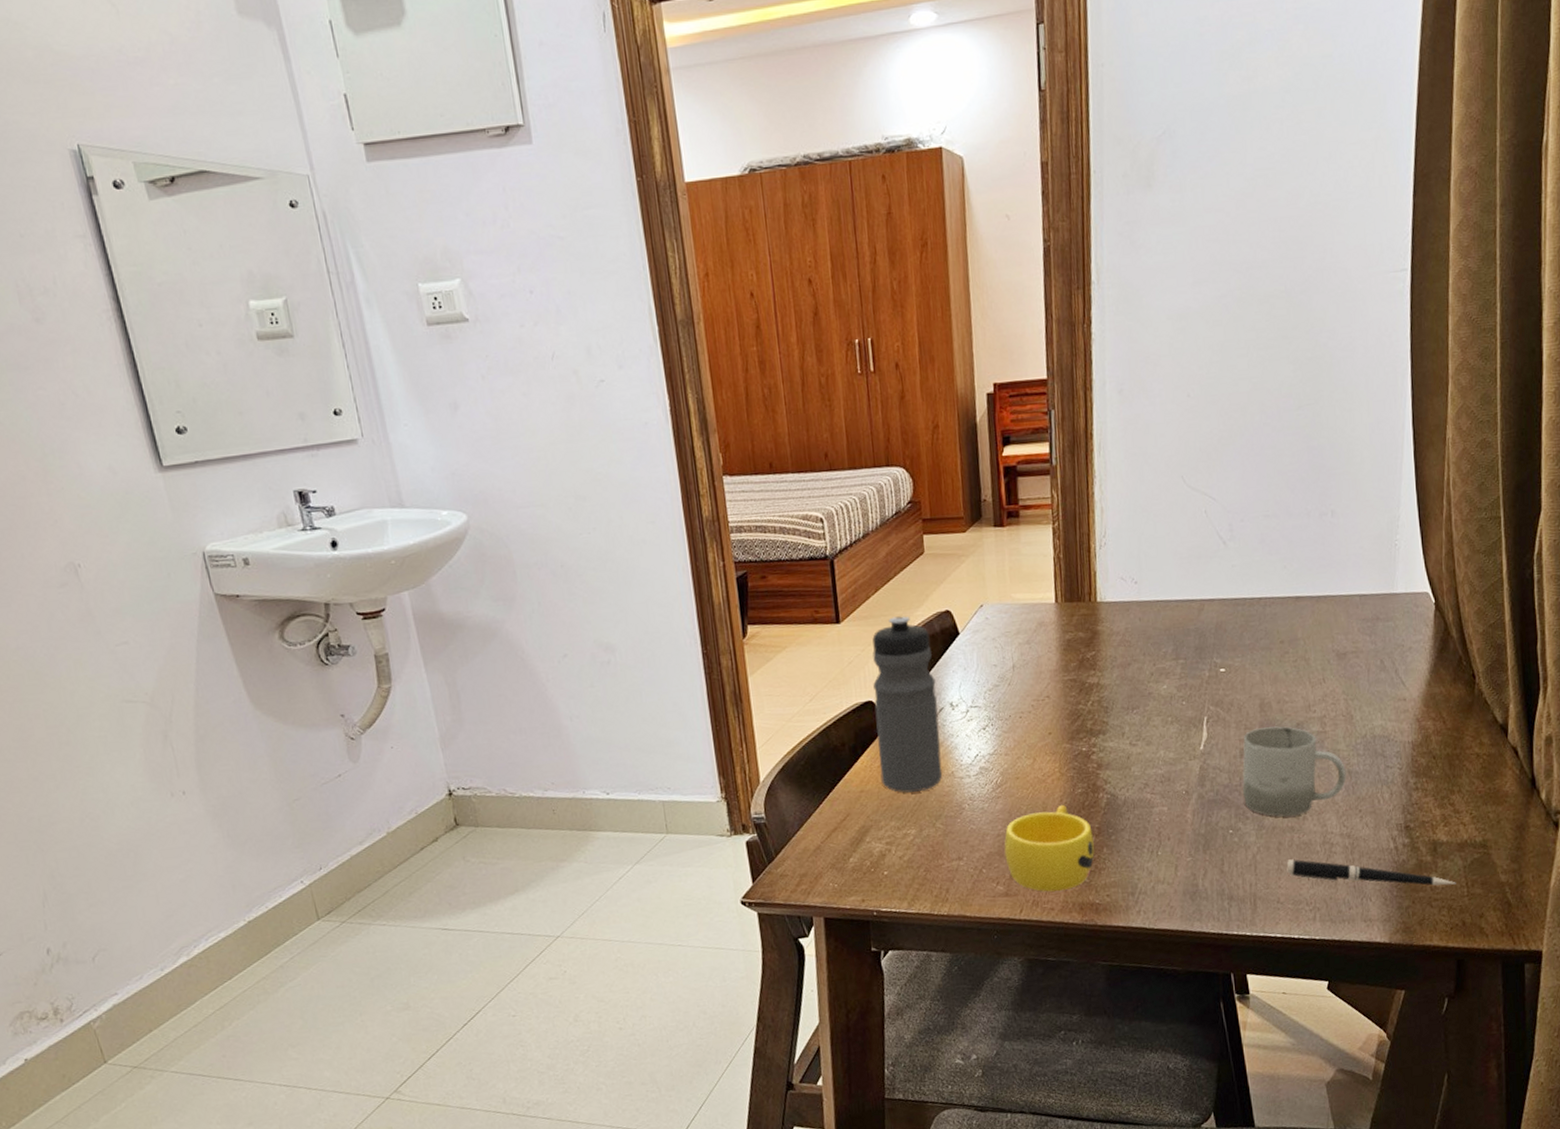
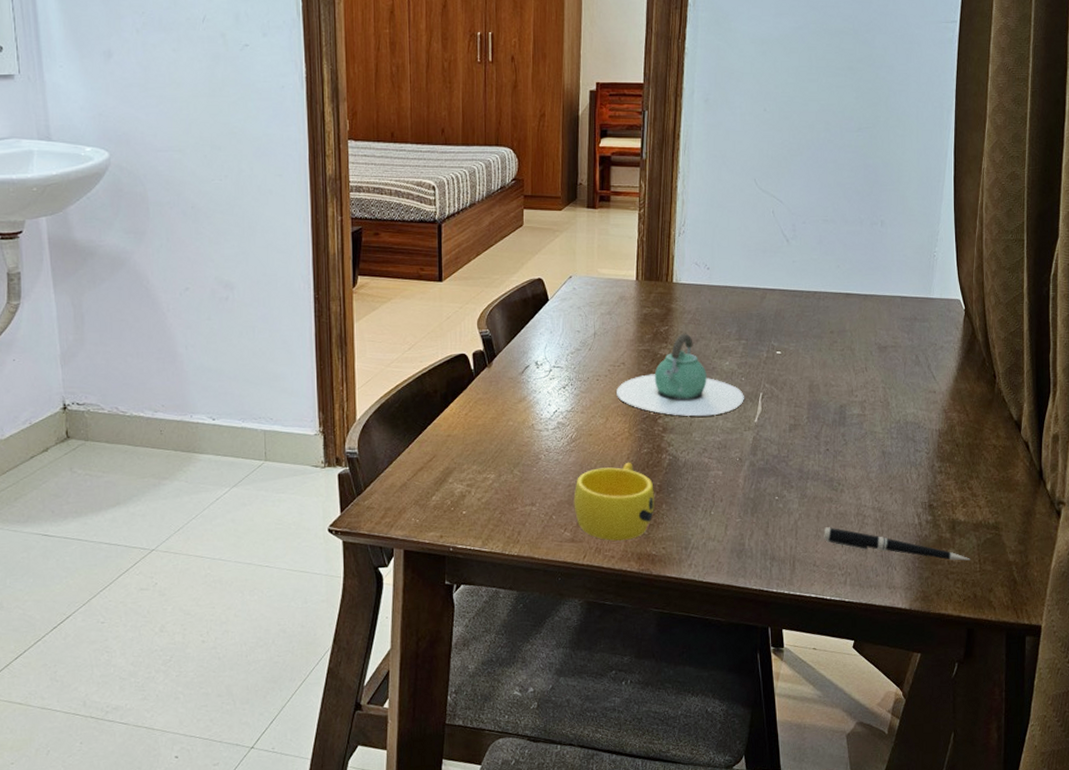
water bottle: present [872,616,943,793] -> none [467,280,524,440]
teapot: none [1042,657,1187,750] -> present [617,333,744,417]
cup: present [1242,726,1347,817] -> none [790,406,881,489]

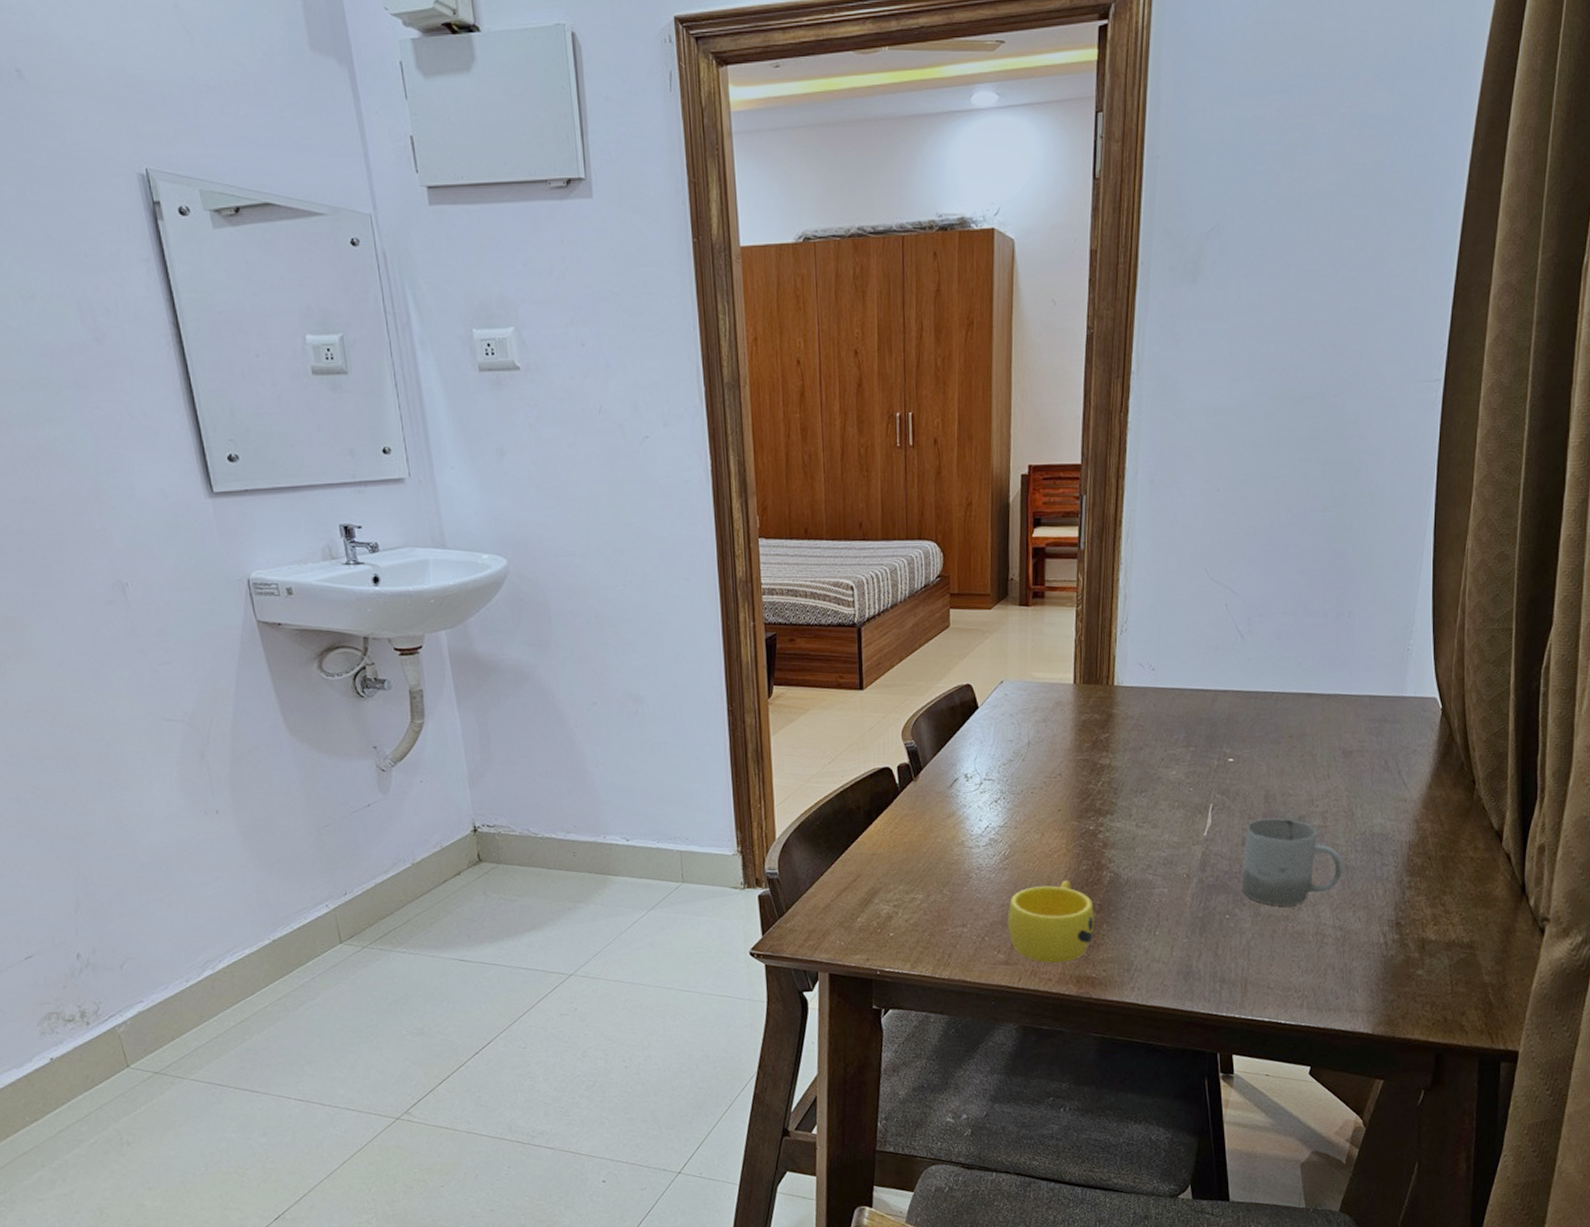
teapot: present [617,333,744,417] -> none [1053,740,1192,831]
cup: none [790,406,881,489] -> present [1242,818,1343,906]
pen: present [824,527,970,561] -> none [1279,947,1441,982]

